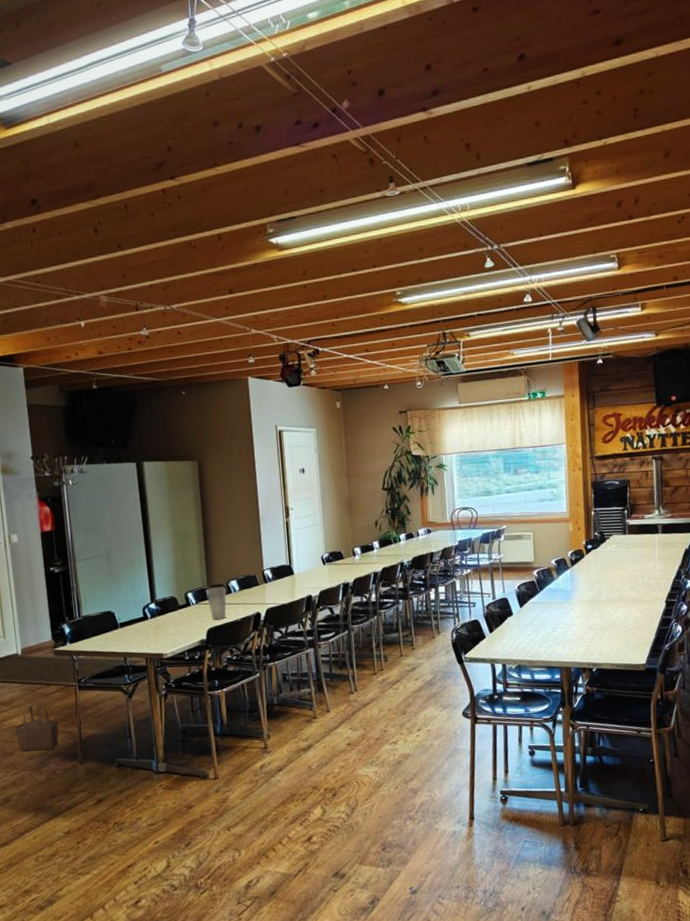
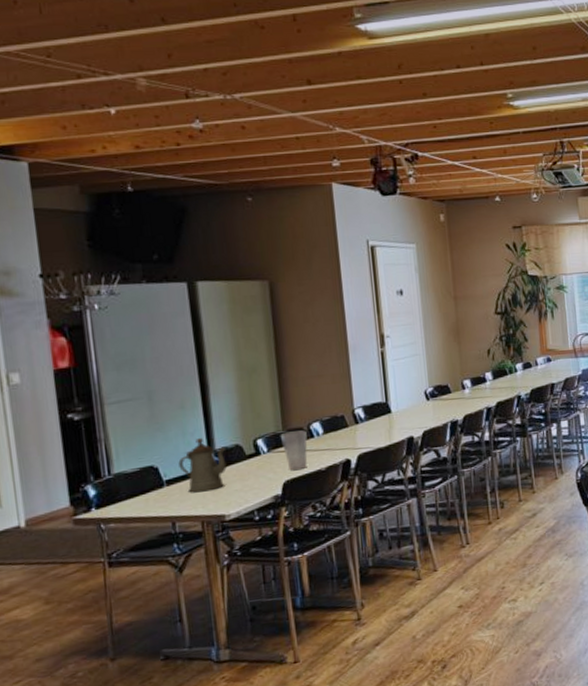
shopping bag: present [14,702,59,752] -> none [15,587,81,654]
coffee pot: none [129,590,165,635] -> present [178,438,227,493]

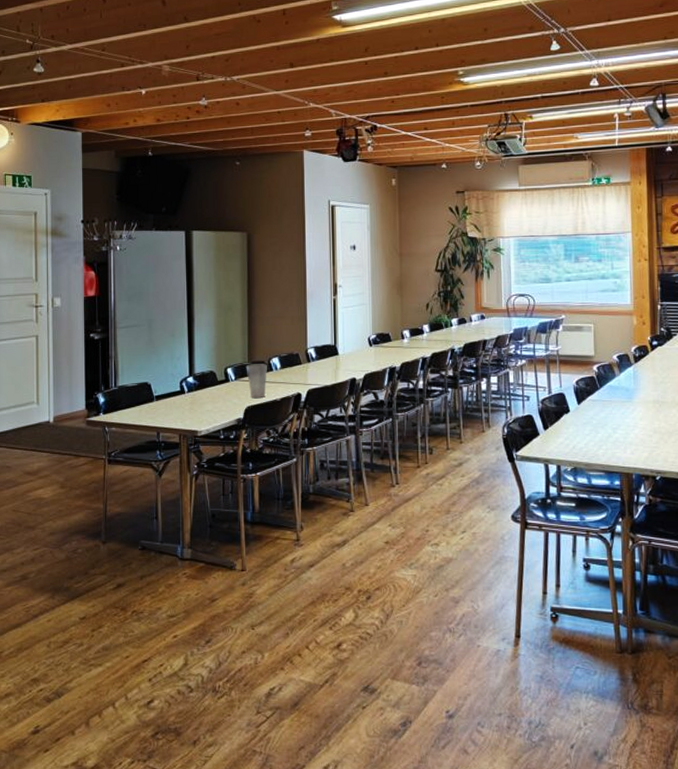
coffee pot: present [178,438,227,493] -> none [166,363,203,409]

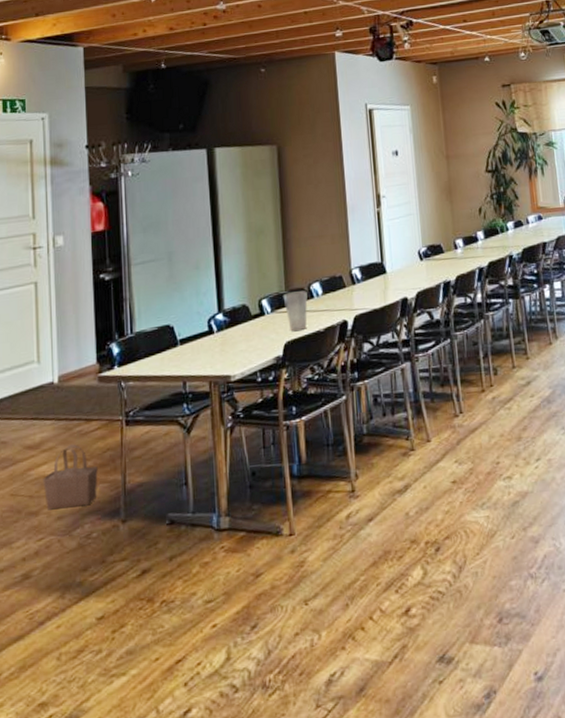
shopping bag: none [39,474,84,526] -> present [43,444,98,510]

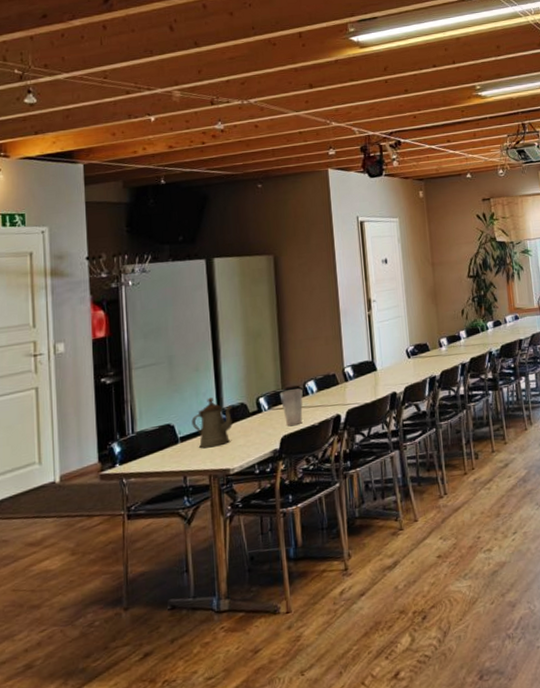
shopping bag: present [43,444,98,510] -> none [45,539,100,603]
coffee pot: none [191,298,234,353] -> present [191,398,233,449]

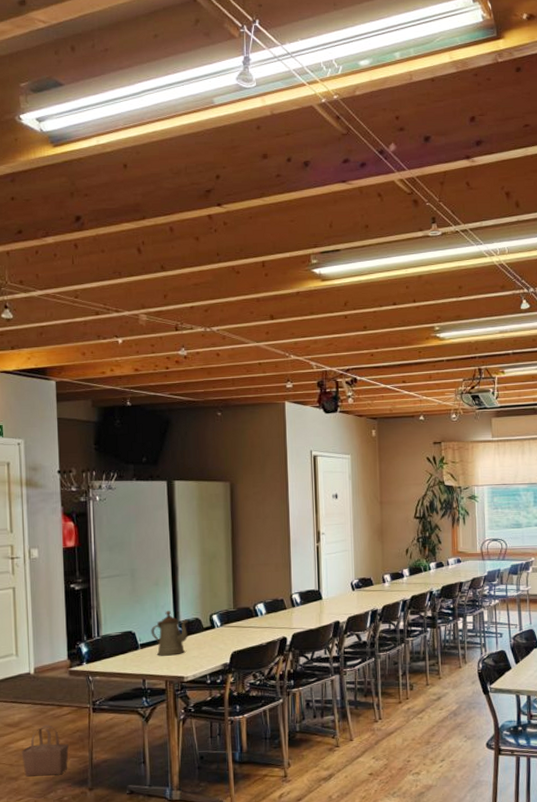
shopping bag: none [45,539,100,603] -> present [21,725,69,777]
cup: present [279,388,303,427] -> none [231,610,253,644]

